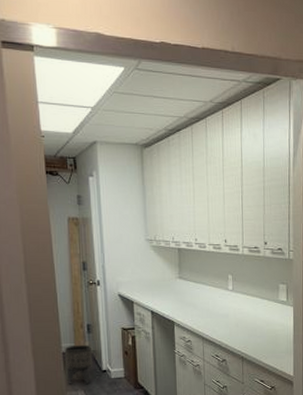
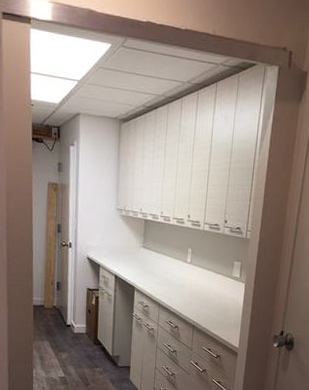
planter: present [64,344,93,385] -> none [34,299,60,337]

